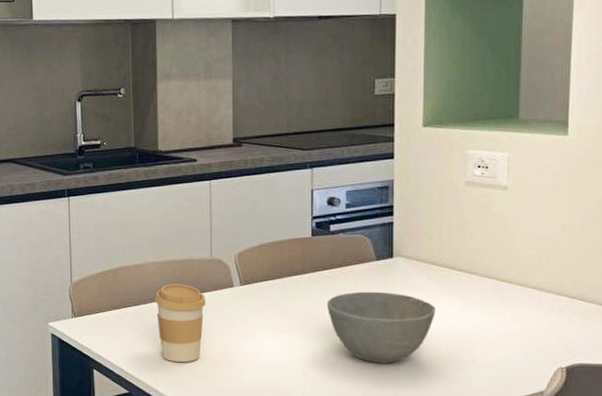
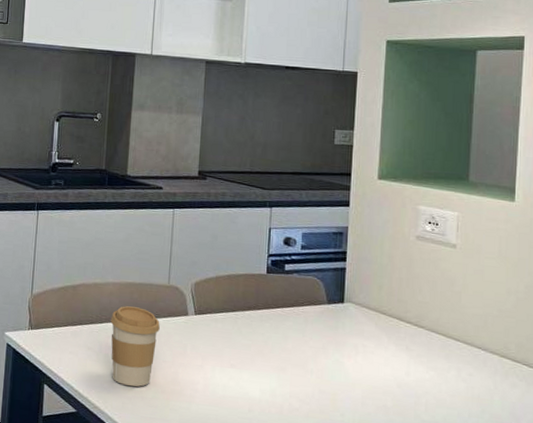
bowl: present [326,291,436,364] -> none [277,333,383,410]

